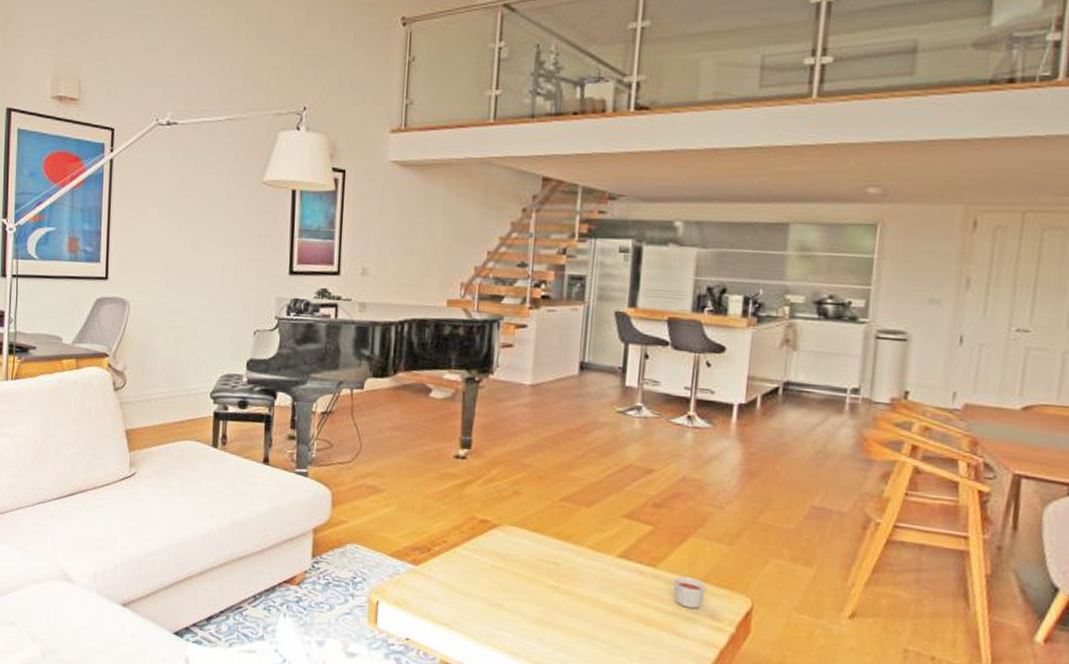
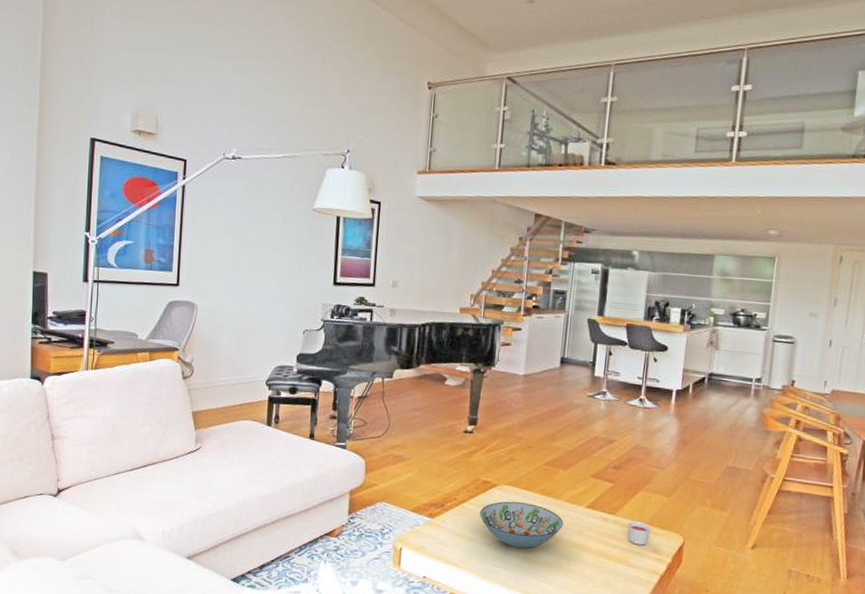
decorative bowl: none [476,546,587,608] -> present [479,501,563,548]

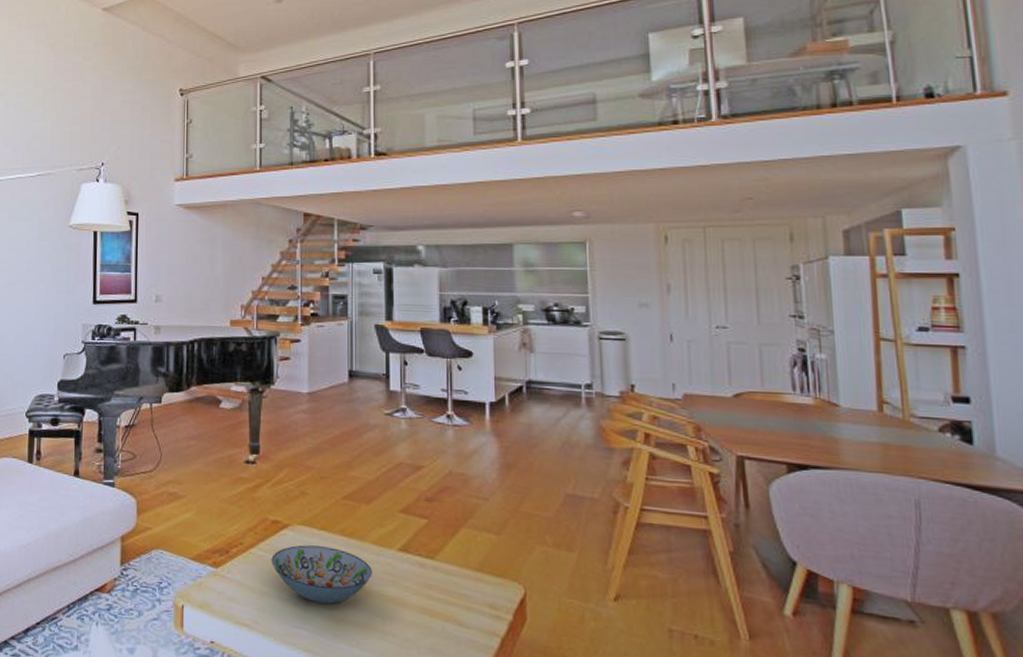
candle: present [627,521,651,546] -> none [452,566,482,598]

